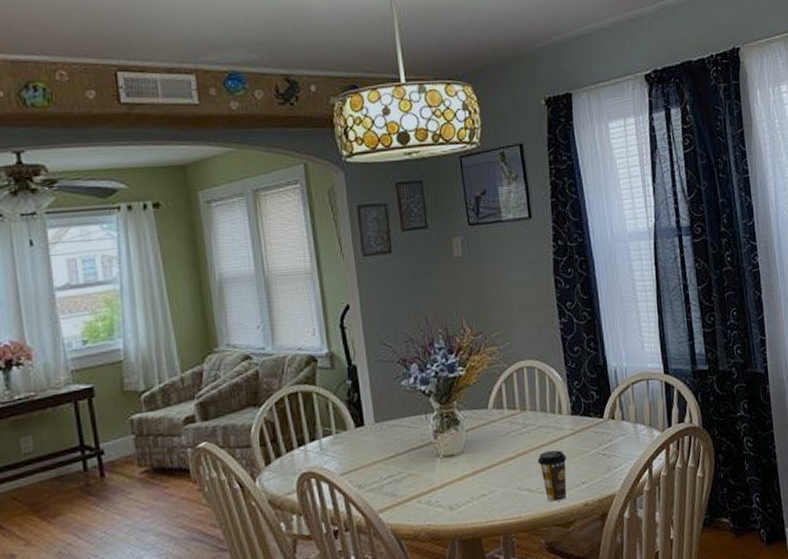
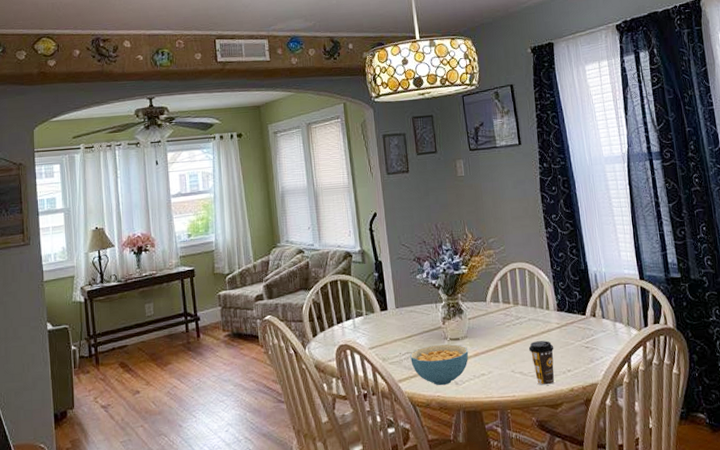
cereal bowl: none [393,461,466,513] -> present [410,344,469,386]

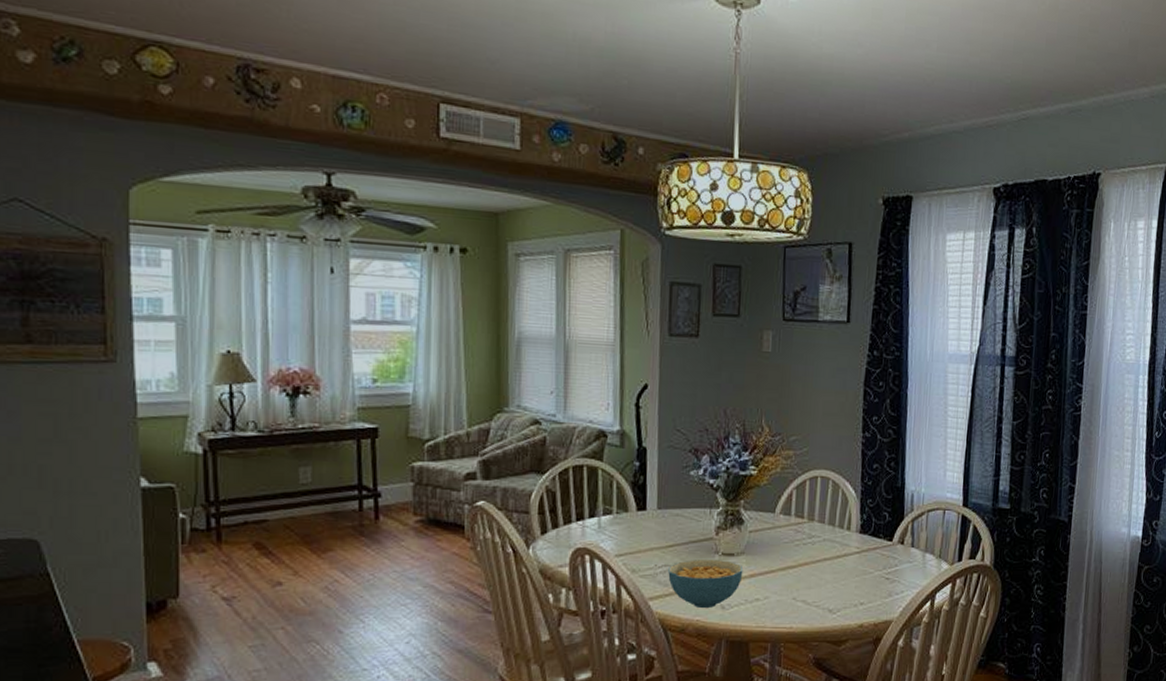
coffee cup: present [528,340,555,385] -> none [817,566,849,618]

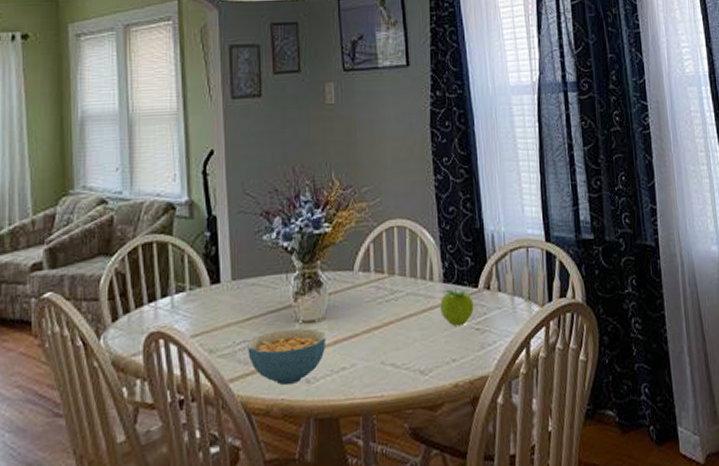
fruit: none [854,539,887,574] -> present [440,288,474,326]

